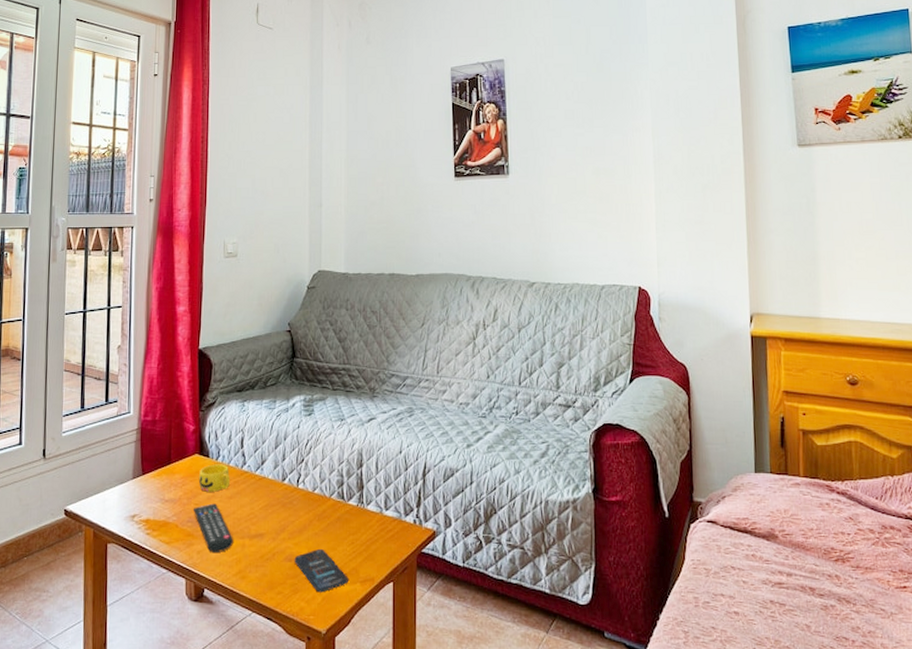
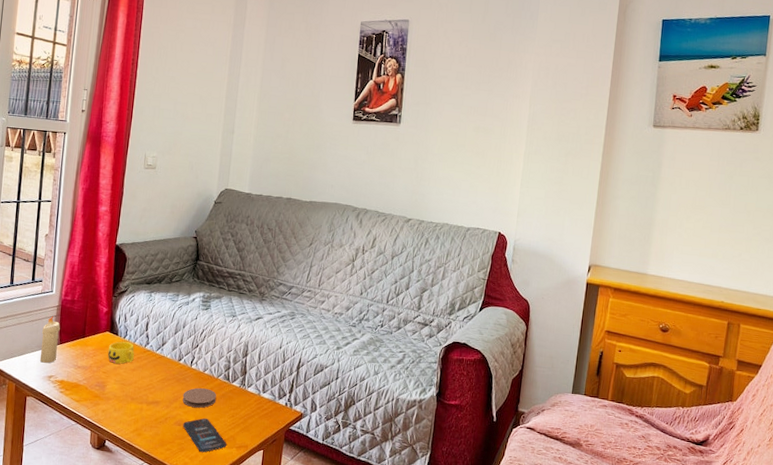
candle: none [120,442,142,500] -> present [40,316,60,363]
remote control: present [193,503,233,553] -> none [101,373,133,413]
coaster: none [291,512,331,537] -> present [182,388,217,408]

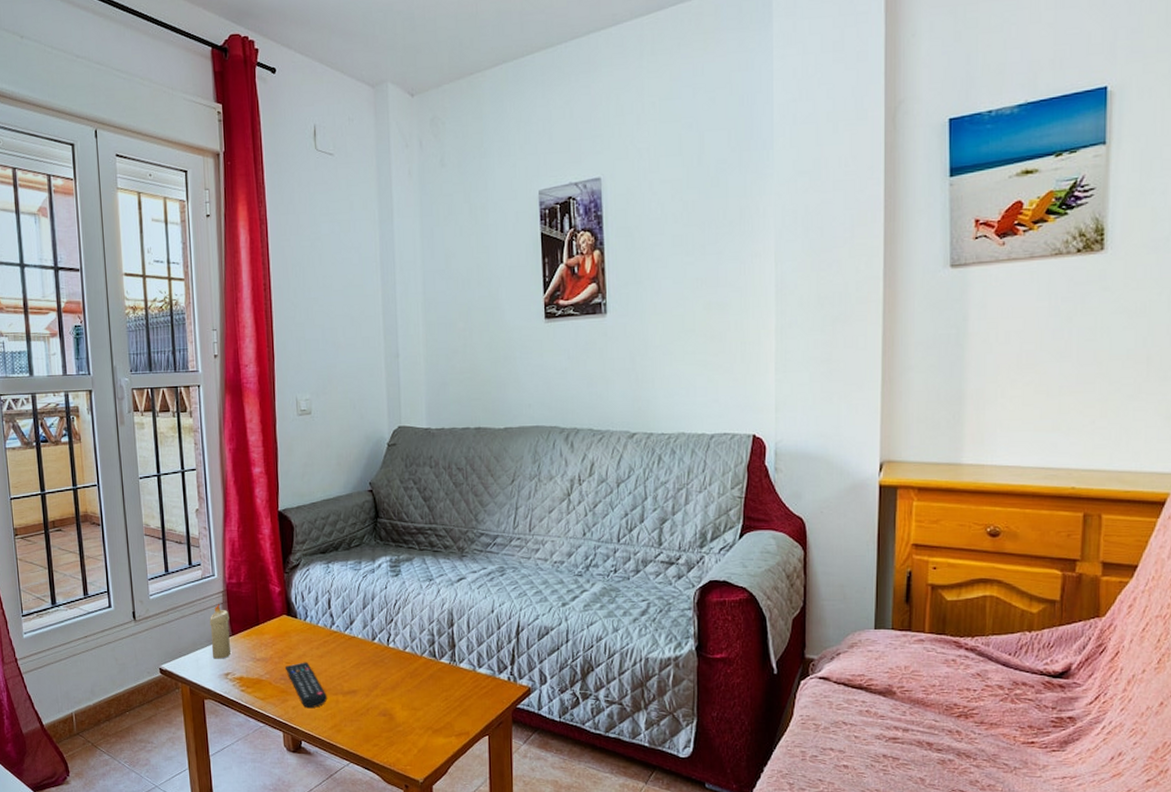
remote control: none [101,373,133,413] -> present [284,662,327,709]
cup: present [107,341,134,364] -> none [288,624,319,651]
coaster: present [182,388,217,408] -> none [383,670,424,693]
smartphone: present [183,418,227,453] -> none [388,704,443,745]

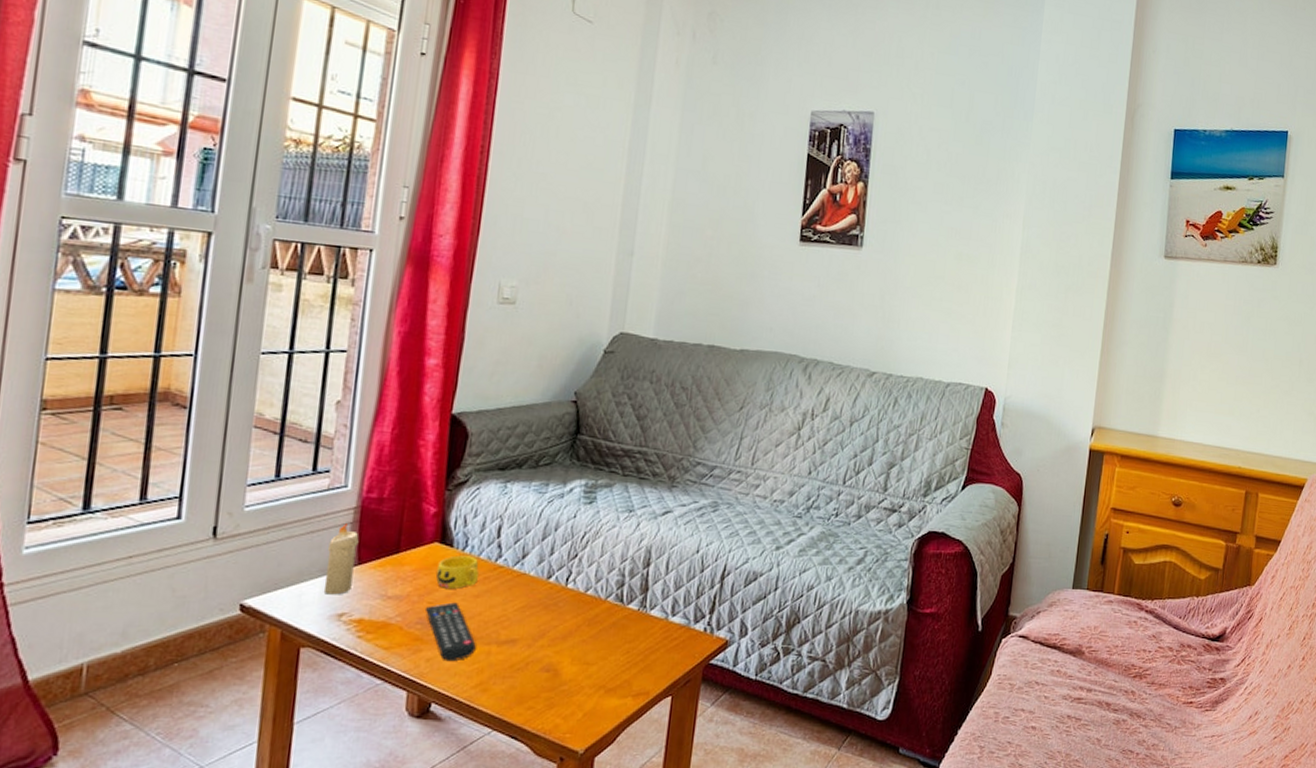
cup: none [288,624,319,651] -> present [435,555,479,589]

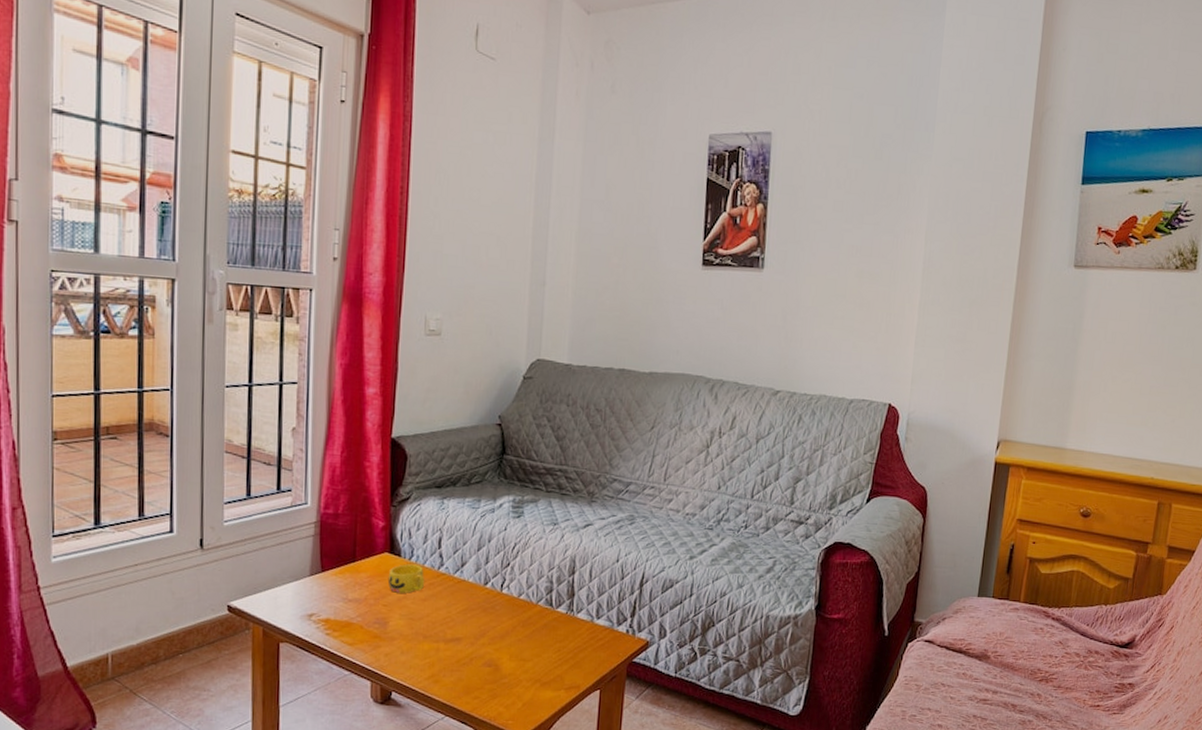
candle: present [323,523,359,595] -> none [294,536,321,598]
remote control: present [424,602,476,662] -> none [380,605,426,657]

